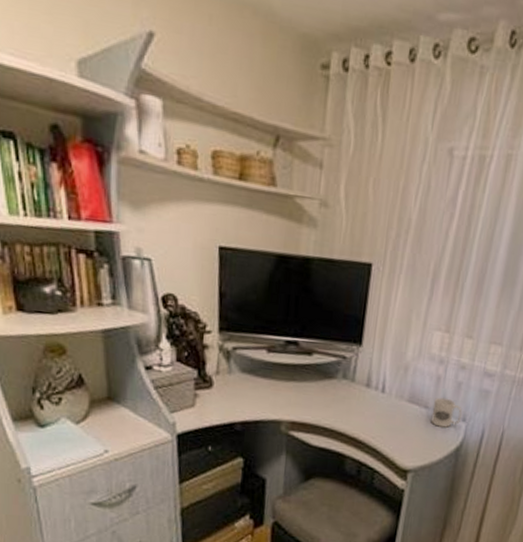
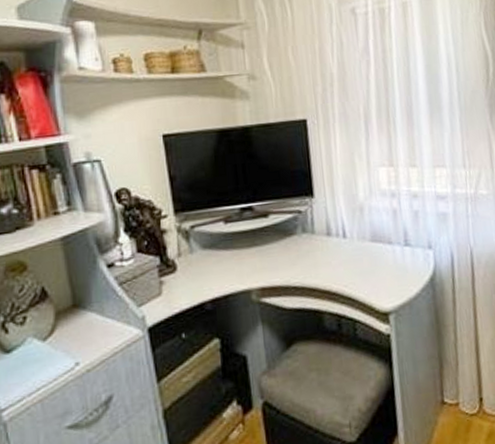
mug: present [431,397,463,428] -> none [395,229,427,260]

